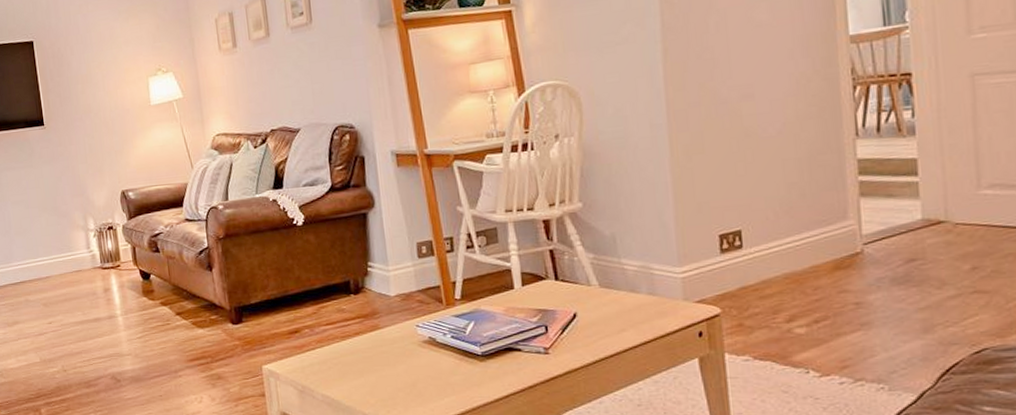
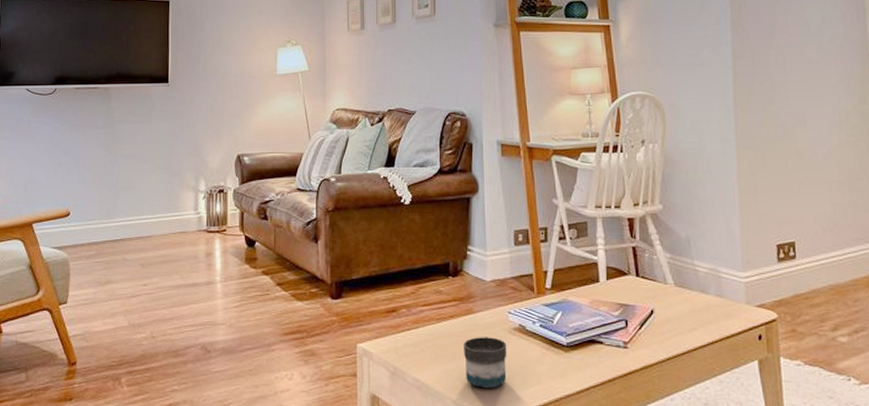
mug: none [370,351,420,402] -> present [463,337,507,389]

